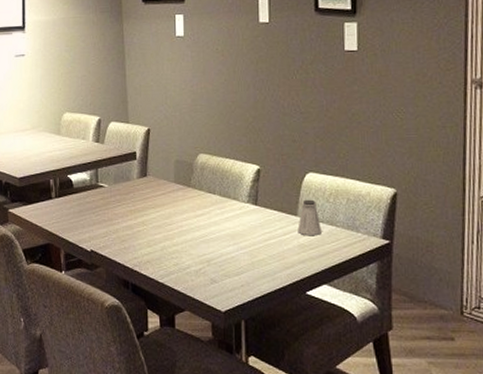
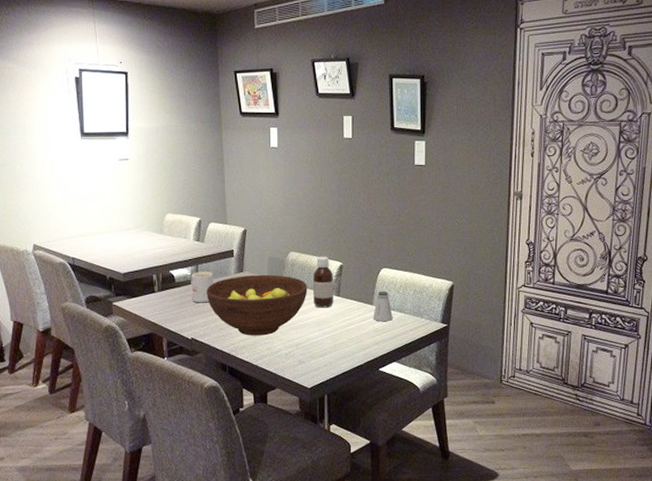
mug: none [90,176,114,211] -> present [191,272,213,303]
fruit bowl: none [106,179,220,249] -> present [206,274,308,336]
bottle: none [226,158,251,219] -> present [313,256,334,308]

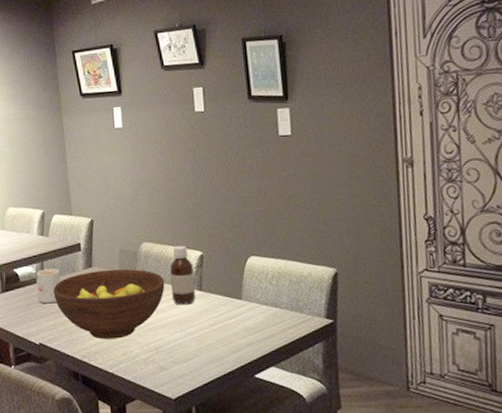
saltshaker: present [373,291,393,321] -> none [243,282,267,318]

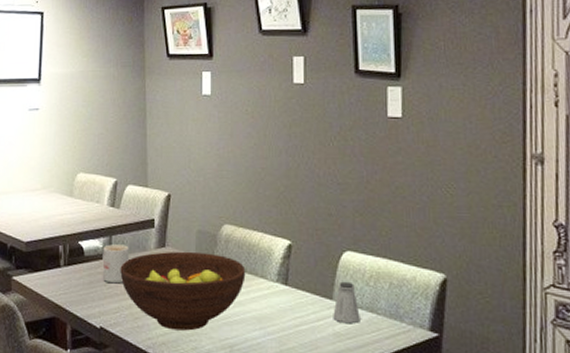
bottle: present [170,245,196,305] -> none [253,231,281,300]
saltshaker: none [243,282,267,318] -> present [333,281,360,323]

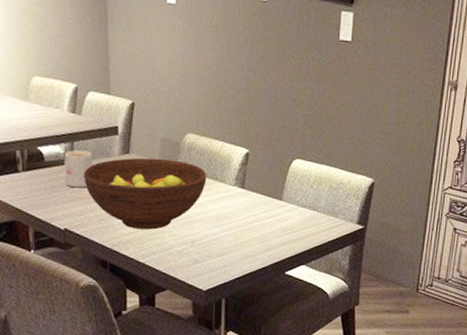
saltshaker: present [333,281,360,323] -> none [281,185,304,219]

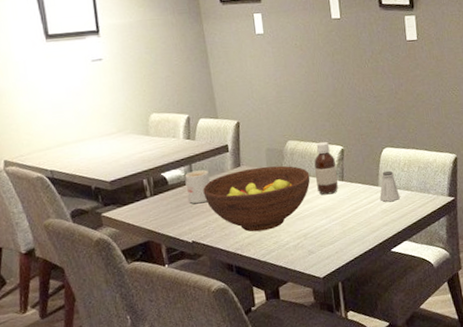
bottle: none [213,140,239,201] -> present [314,141,338,195]
saltshaker: none [281,185,304,219] -> present [379,170,400,202]

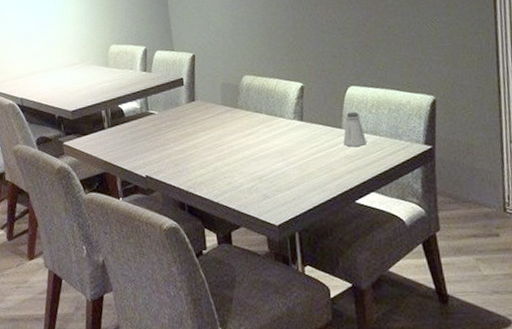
mug: present [184,170,210,204] -> none [140,103,164,138]
fruit bowl: present [203,165,311,232] -> none [157,101,267,171]
bottle: present [314,141,338,195] -> none [271,77,297,135]

